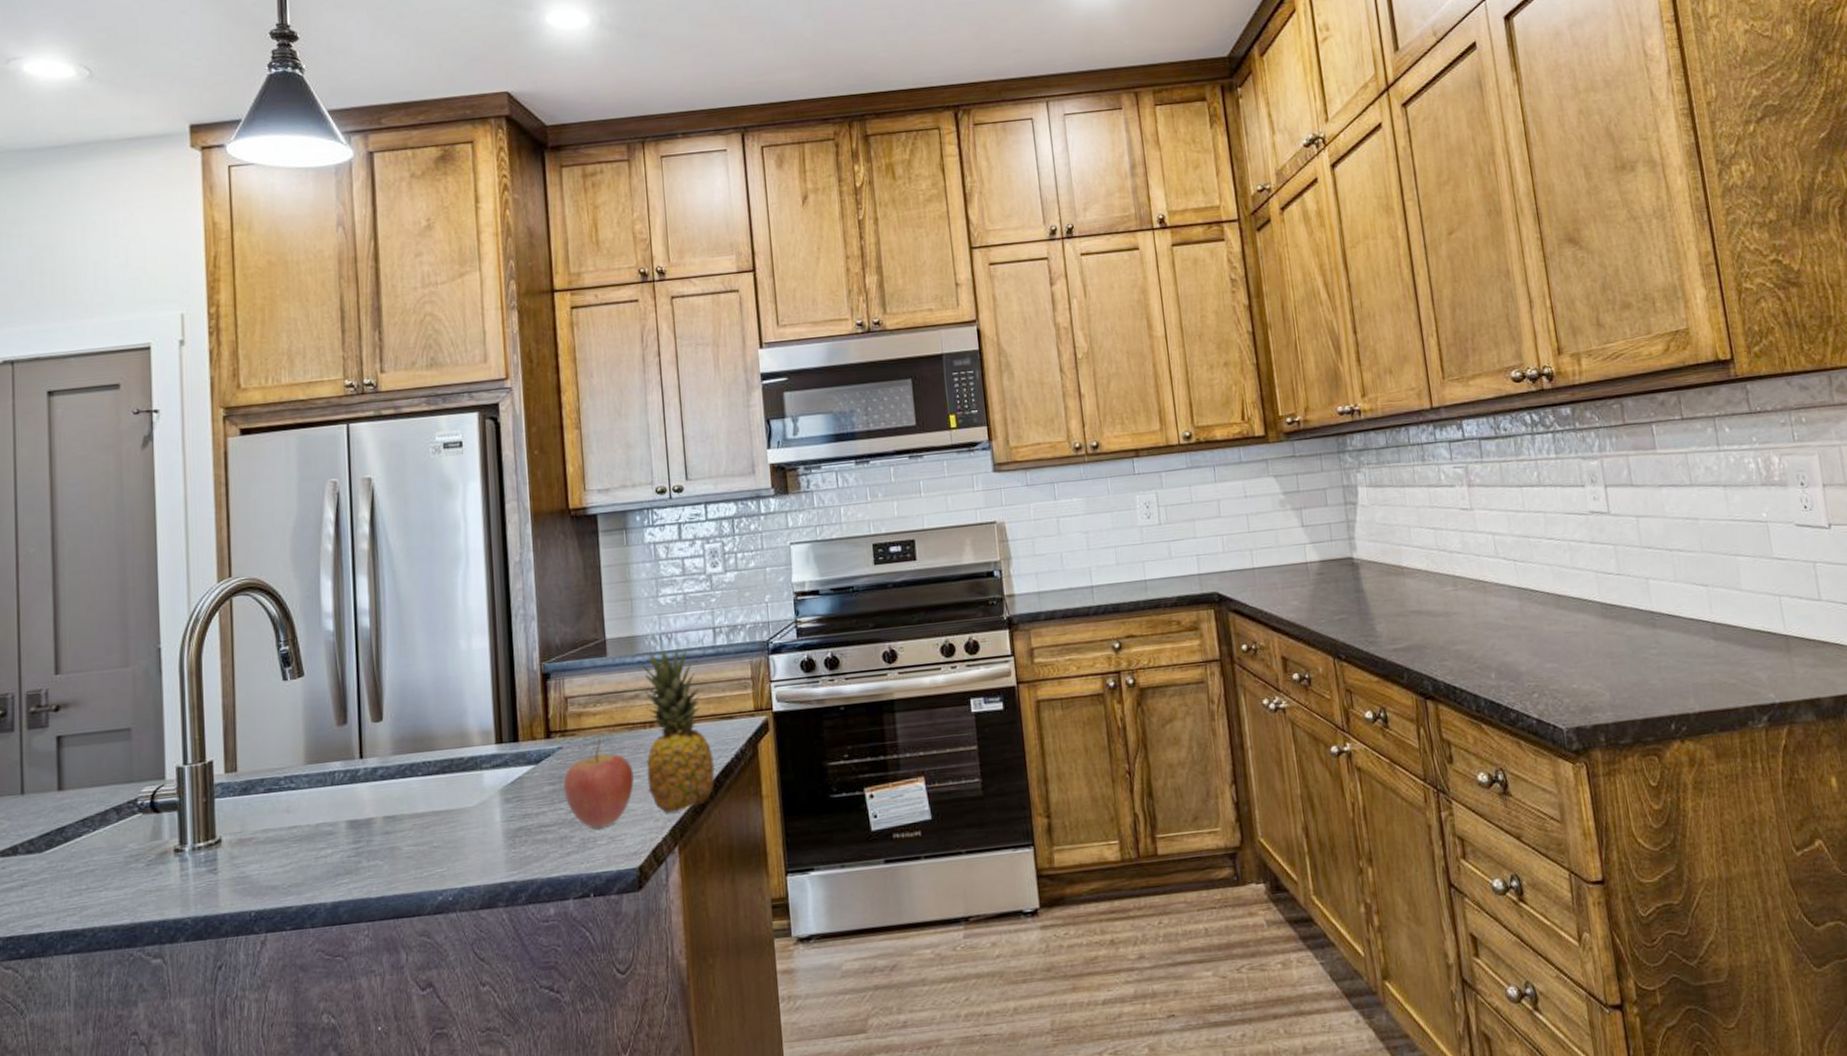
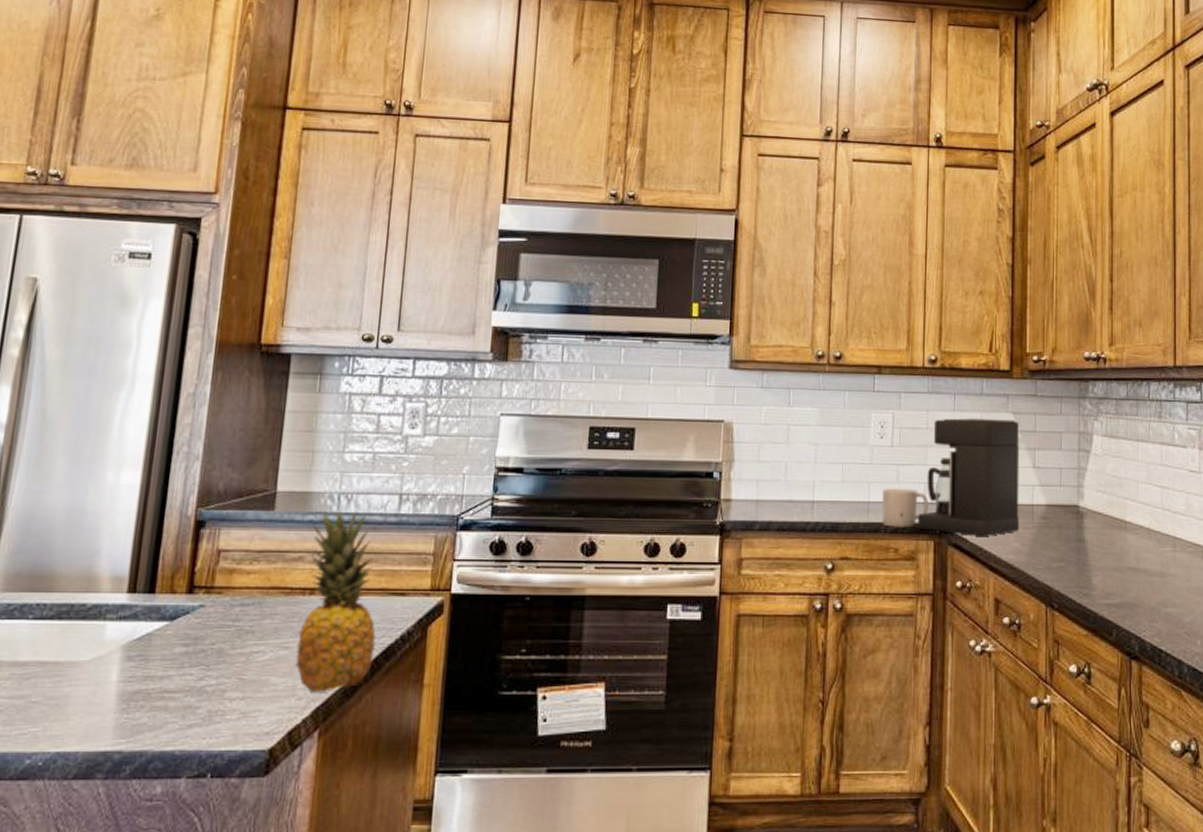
fruit: present [563,738,634,828] -> none [197,600,282,700]
mug: none [1157,562,1205,602] -> present [882,488,929,528]
coffee maker: none [1194,483,1296,601] -> present [917,418,1020,537]

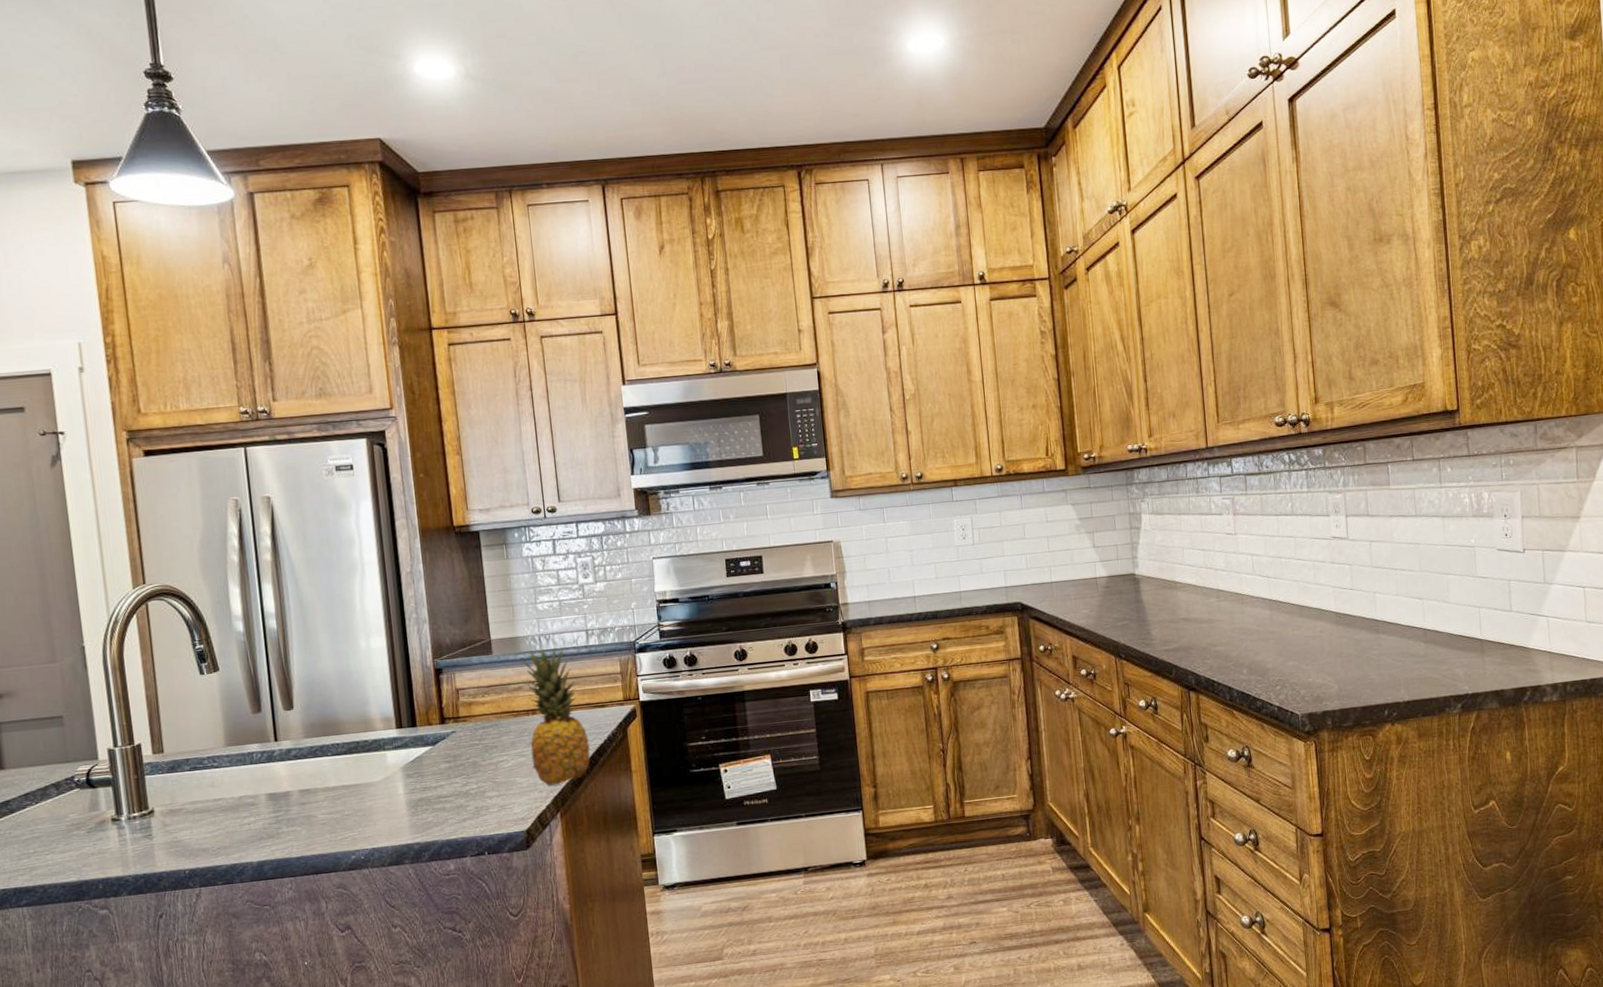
mug: present [882,488,929,528] -> none [970,577,1010,610]
coffee maker: present [917,418,1020,537] -> none [1001,510,1086,609]

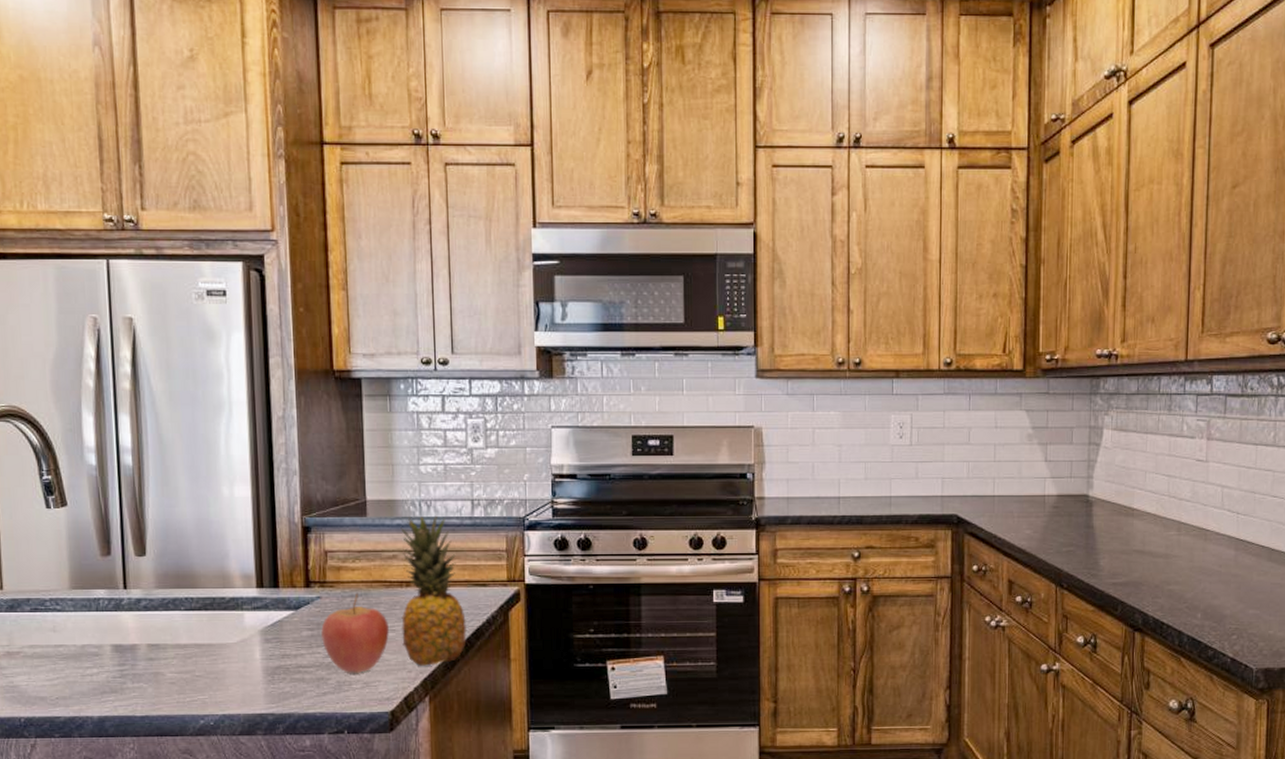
fruit: none [457,724,520,799] -> present [321,592,389,673]

